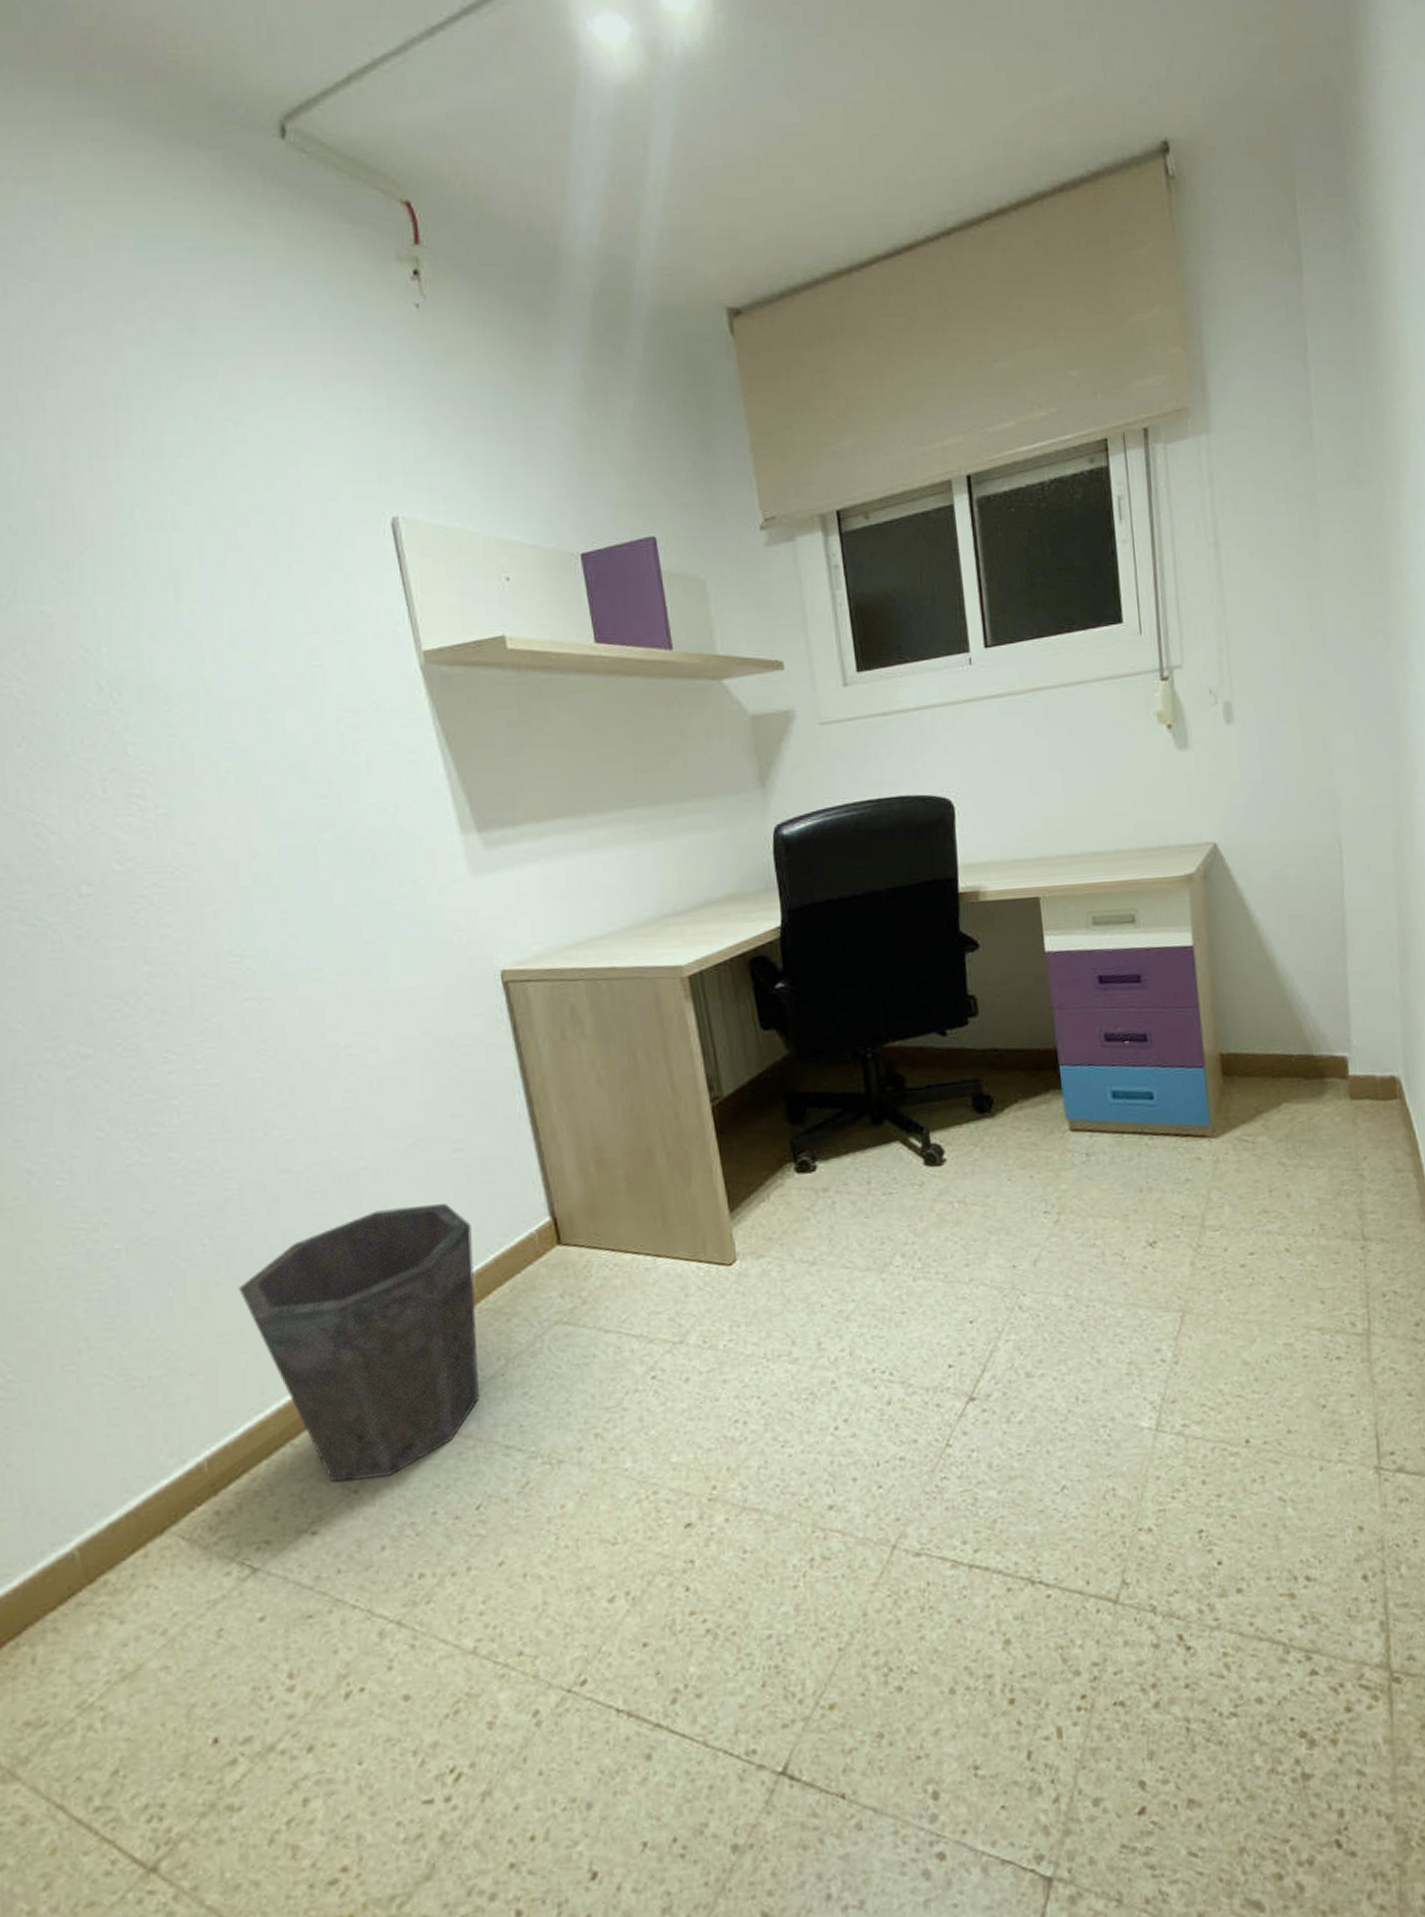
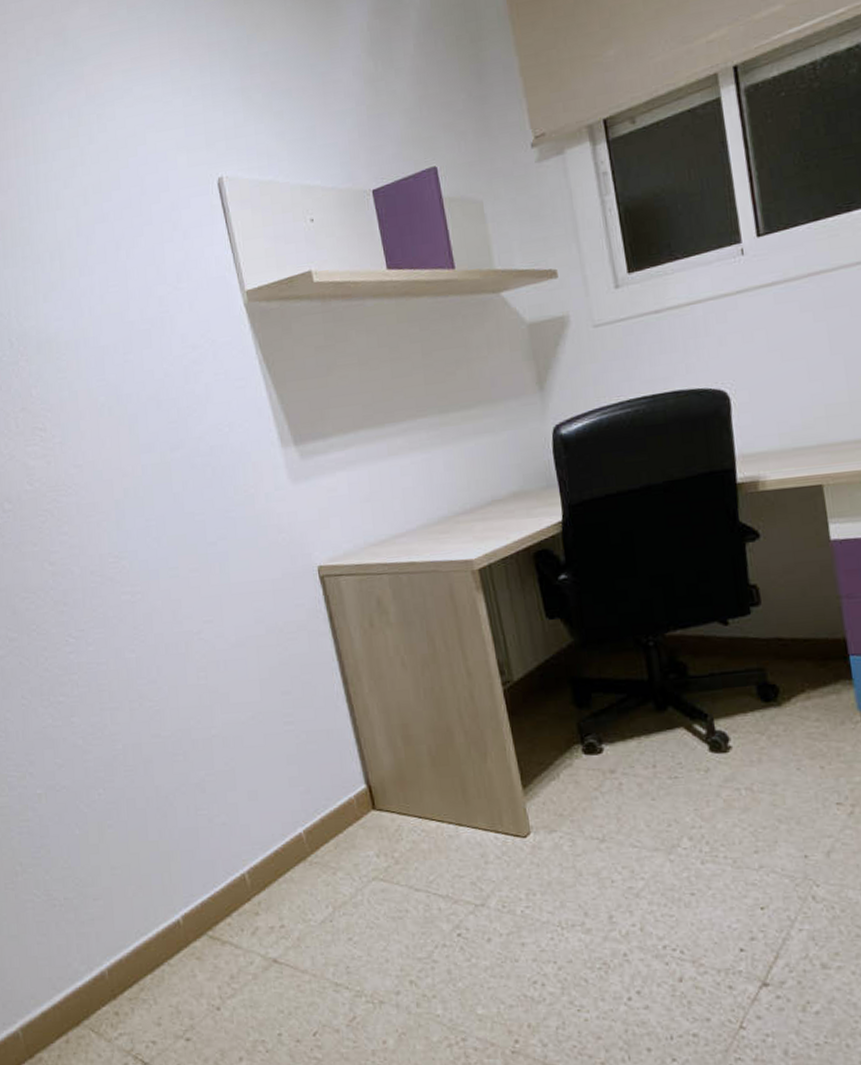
waste bin: present [238,1203,479,1483] -> none [125,769,312,1000]

